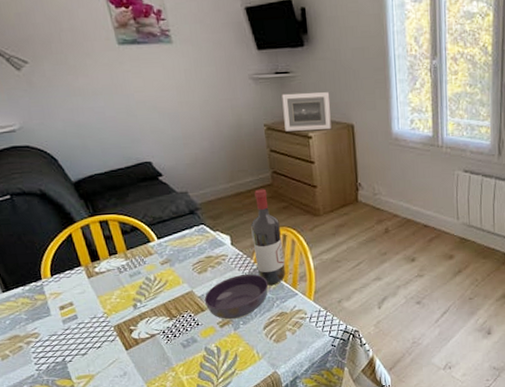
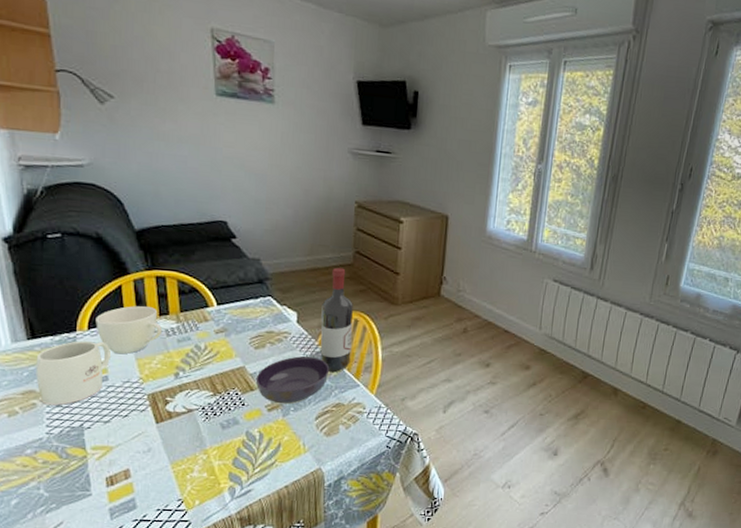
mug: none [13,285,76,346] -> present [36,341,111,406]
cup: none [55,249,115,295] -> present [95,306,163,355]
picture frame: present [282,92,332,131] -> none [376,173,429,218]

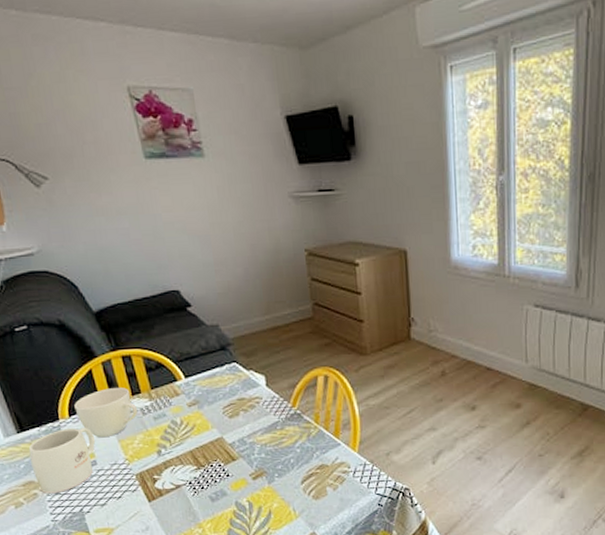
bowl: present [255,356,330,405] -> none [235,420,308,471]
wine bottle: present [320,267,353,373] -> none [288,322,327,434]

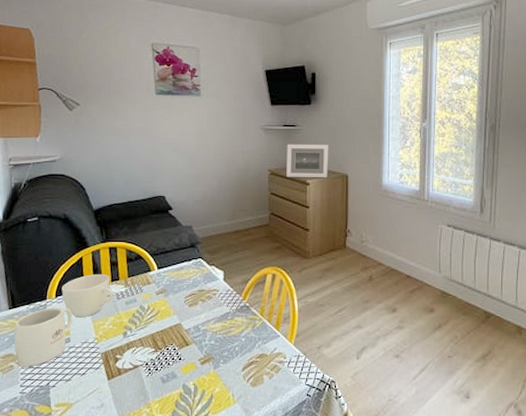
picture frame: none [325,213,381,257] -> present [286,144,329,178]

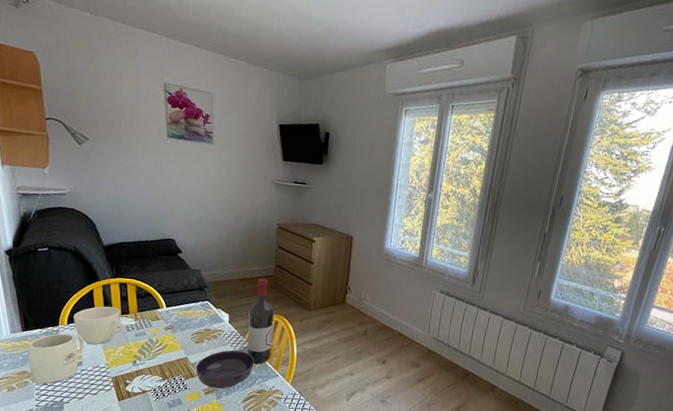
bowl: none [190,311,253,357] -> present [195,350,255,390]
wine bottle: none [244,228,272,325] -> present [247,278,274,365]
picture frame: present [286,144,329,178] -> none [294,200,337,238]

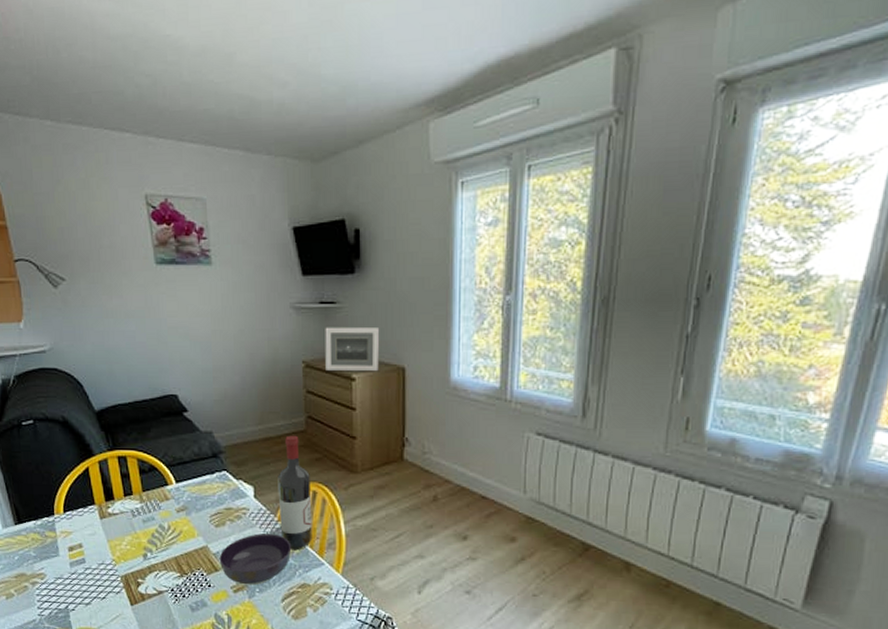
mug: present [28,333,84,384] -> none [23,524,85,588]
cup: present [73,306,124,345] -> none [69,487,129,537]
picture frame: none [294,200,337,238] -> present [325,326,380,372]

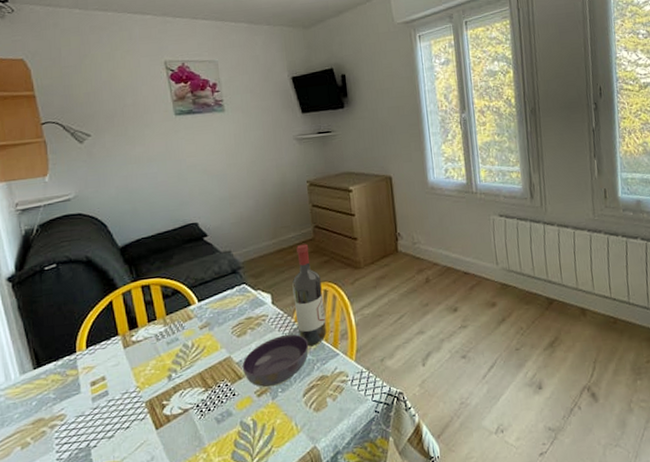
picture frame: present [325,326,380,372] -> none [324,148,371,186]

